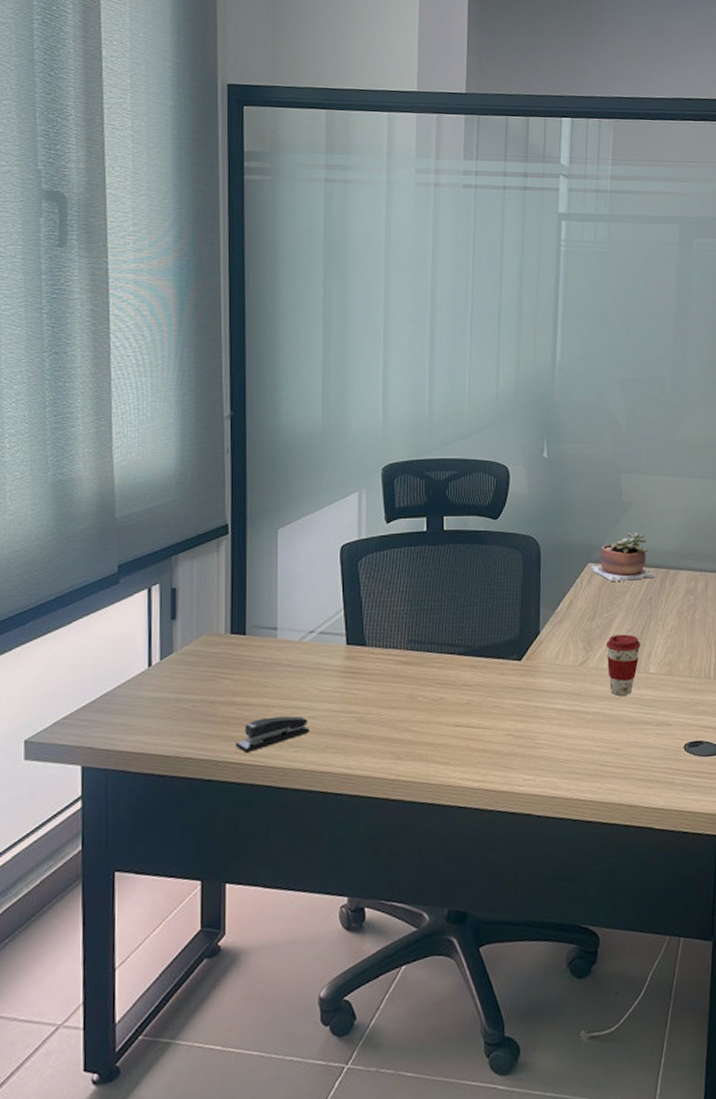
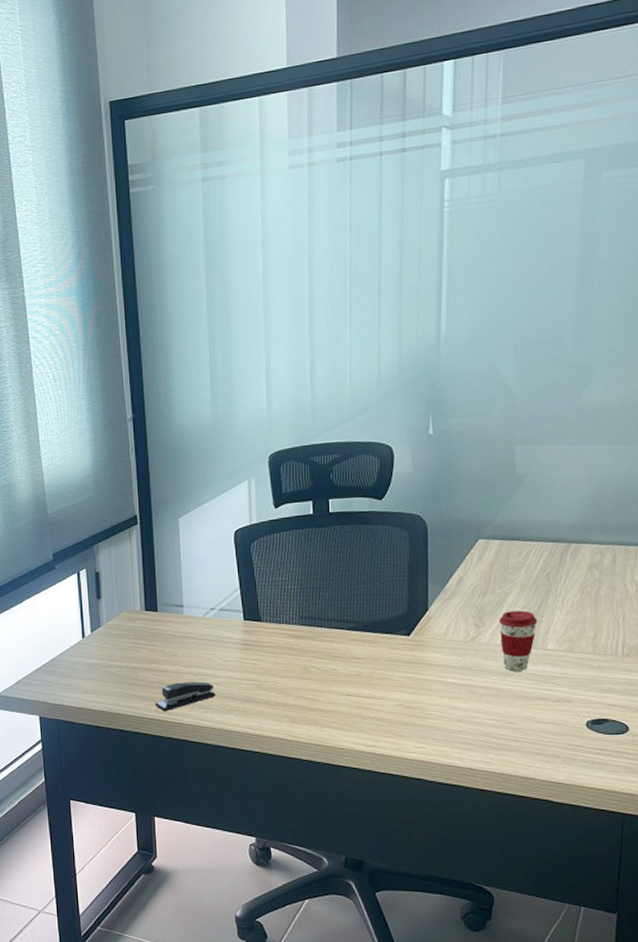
succulent plant: present [591,532,656,581] -> none [482,506,554,557]

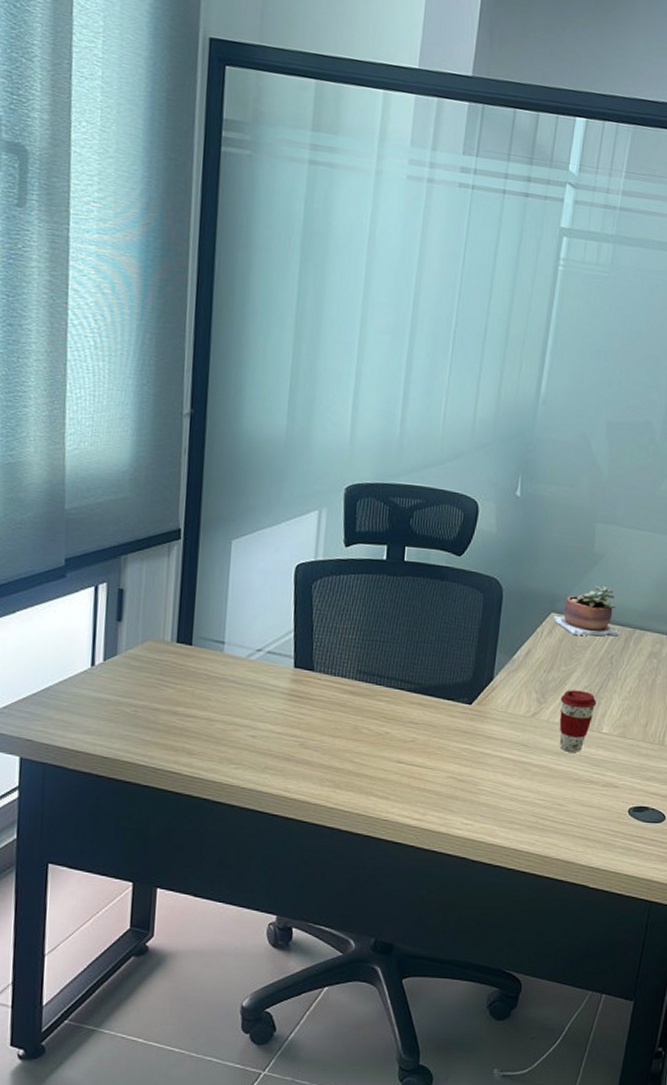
stapler: present [155,681,216,712] -> none [175,731,251,764]
succulent plant: none [482,506,554,557] -> present [553,586,620,636]

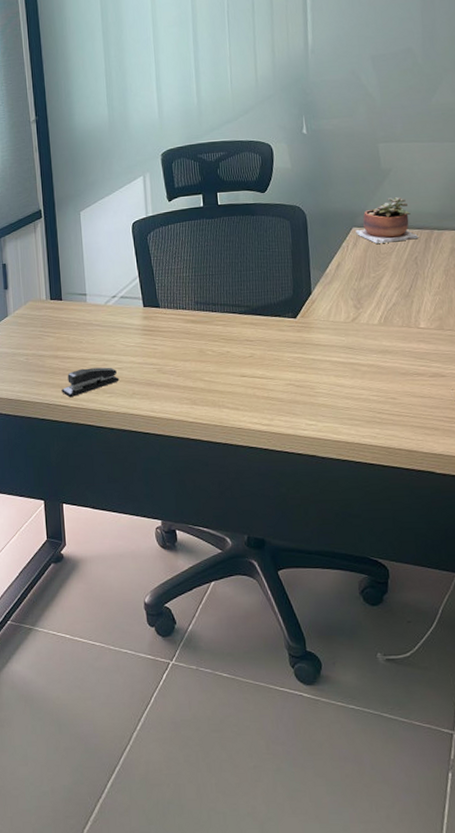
stapler: none [175,731,251,764] -> present [61,367,119,398]
coffee cup: present [559,690,597,752] -> none [375,292,410,349]

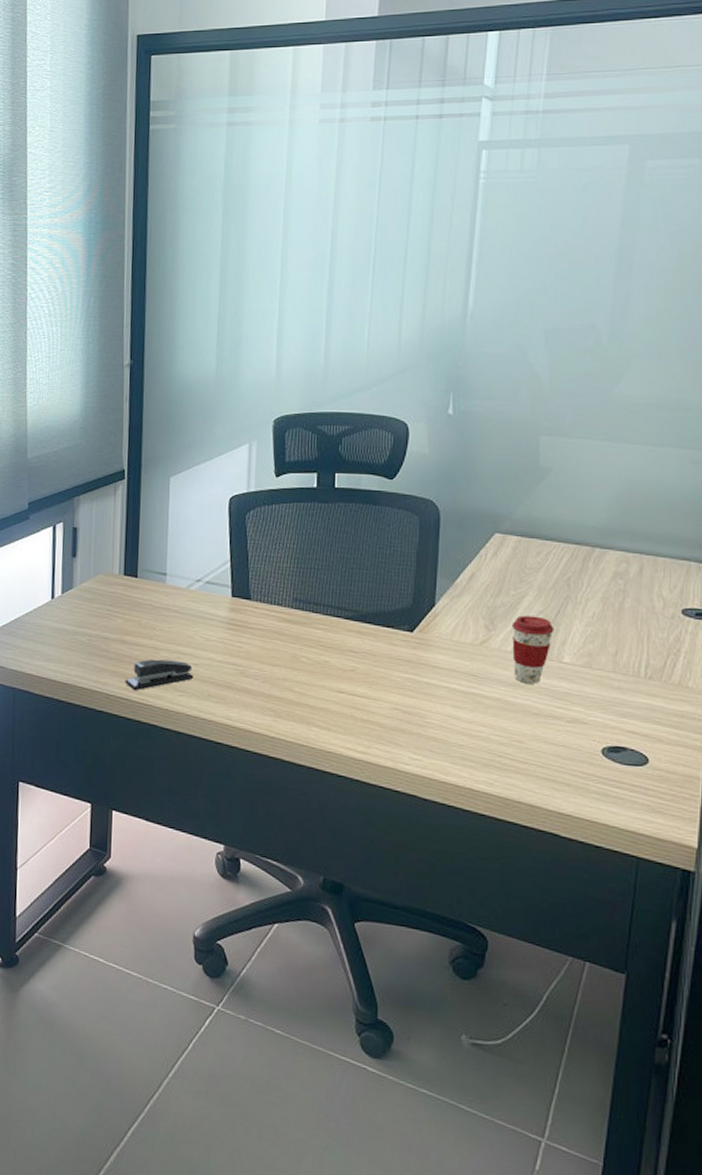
succulent plant: present [355,197,420,244] -> none [498,503,576,557]
coffee cup: none [375,292,410,349] -> present [511,615,554,684]

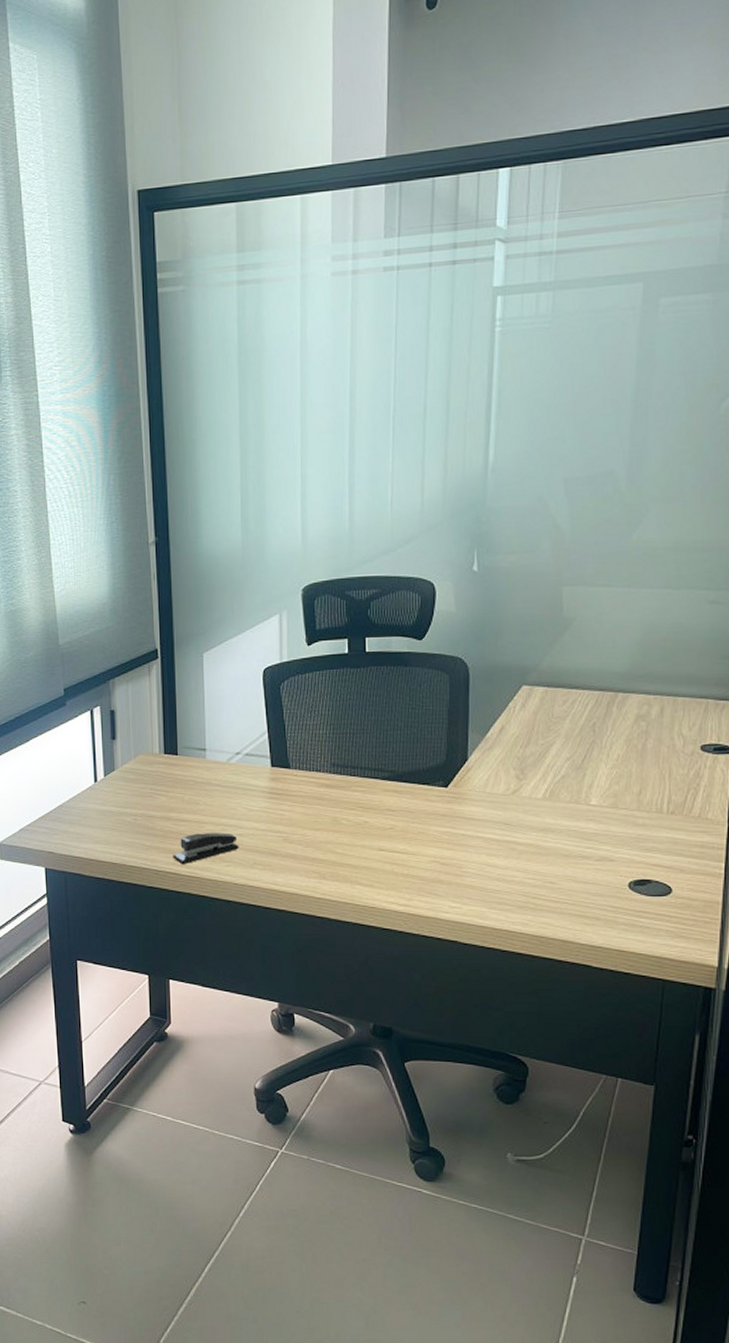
coffee cup: present [511,615,554,684] -> none [541,763,582,827]

